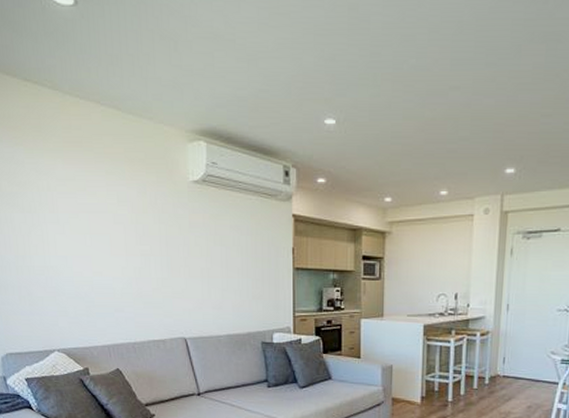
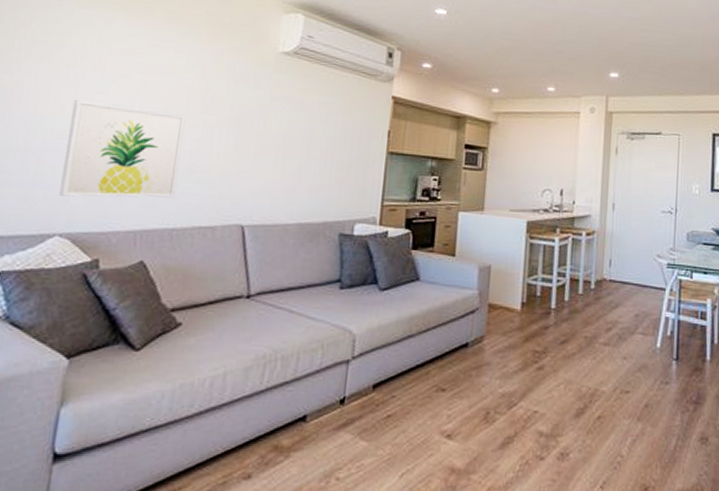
wall art: none [42,241,132,320] -> present [59,100,186,198]

